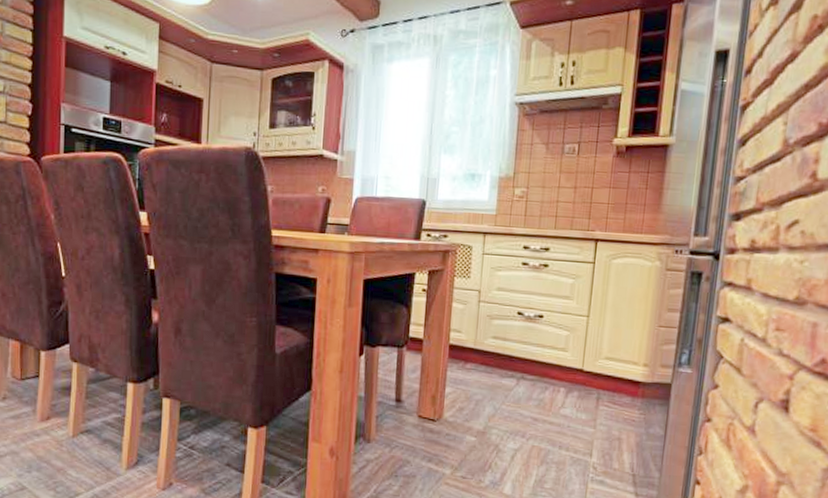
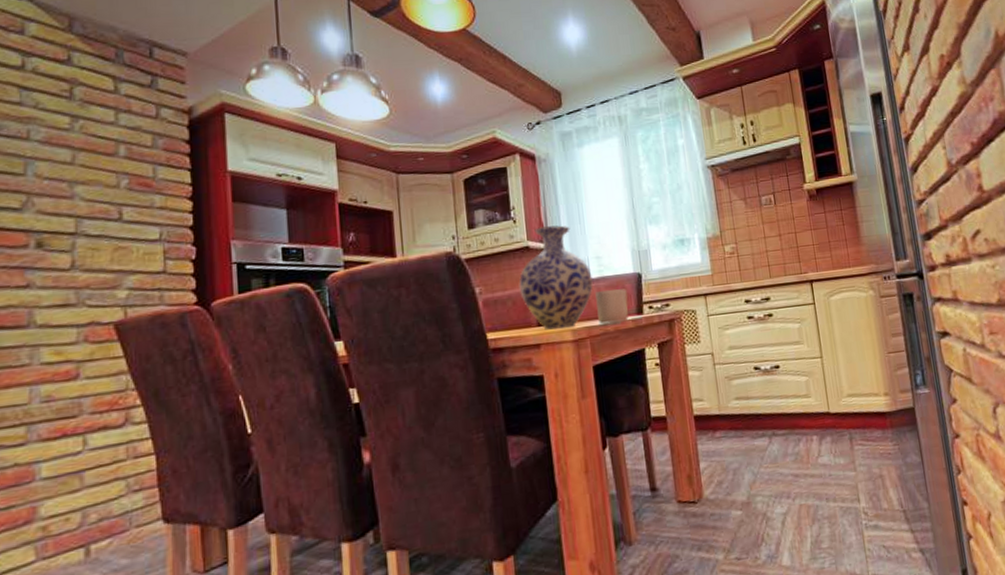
vase: none [307,138,379,241] -> present [519,225,593,330]
mug: none [376,211,409,244] -> present [595,288,629,325]

